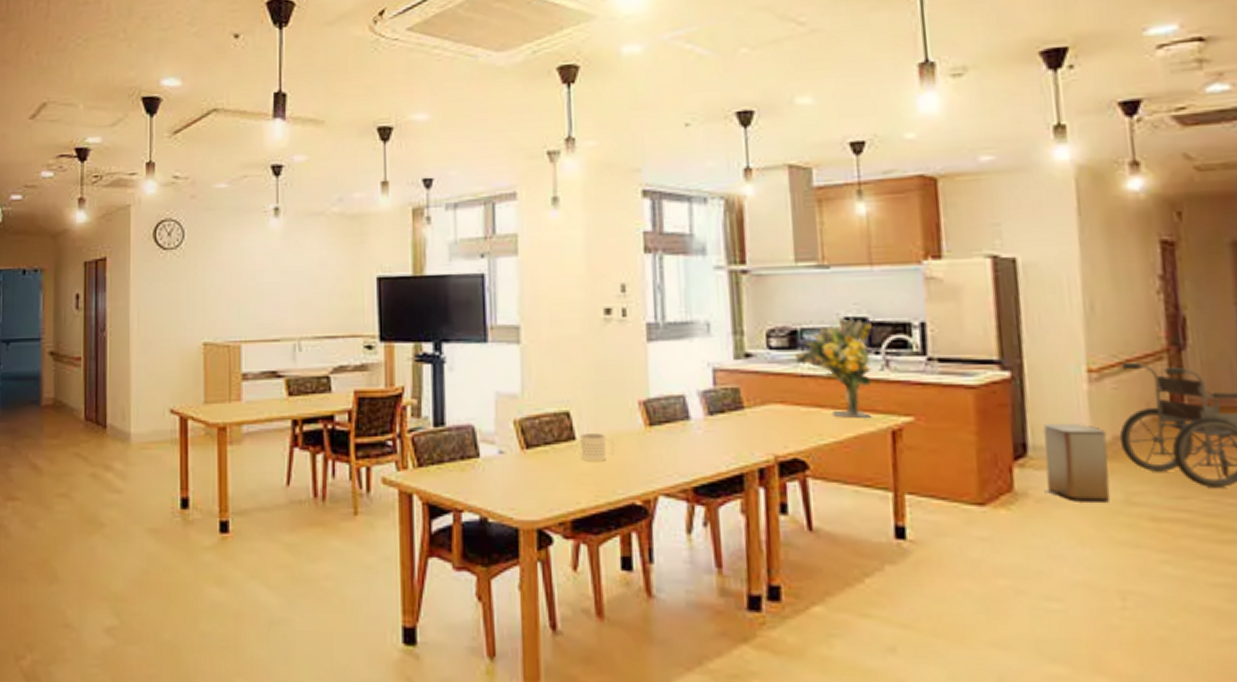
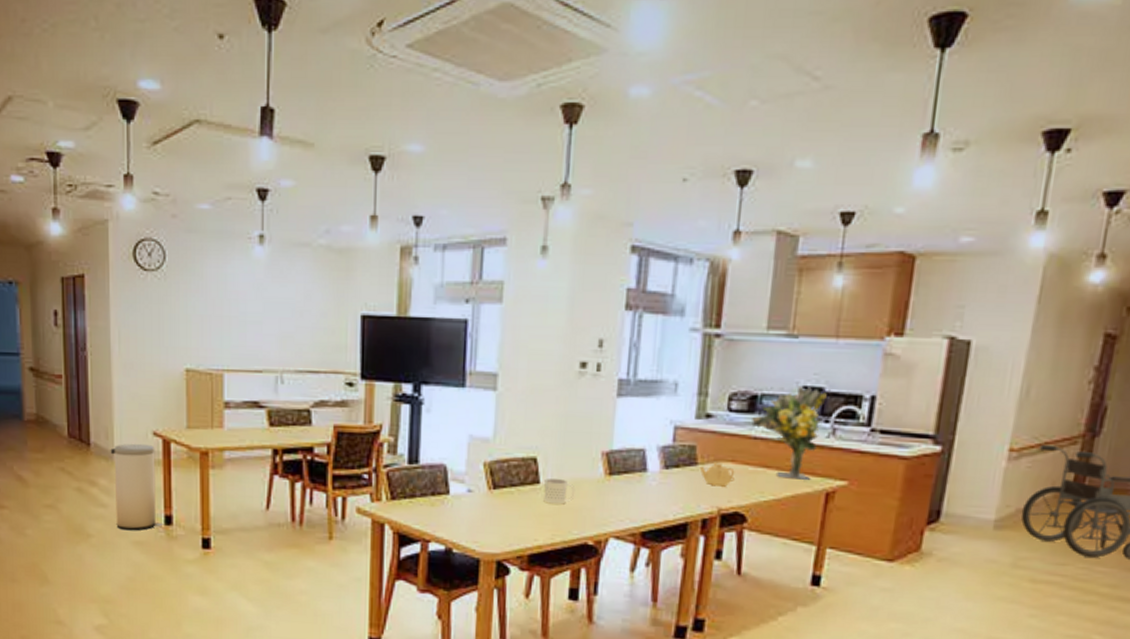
pedal bin: none [126,422,179,517] -> present [110,443,163,531]
teapot: none [747,403,787,431] -> present [699,460,735,487]
pedal bin: present [1043,423,1111,502] -> none [947,494,1011,565]

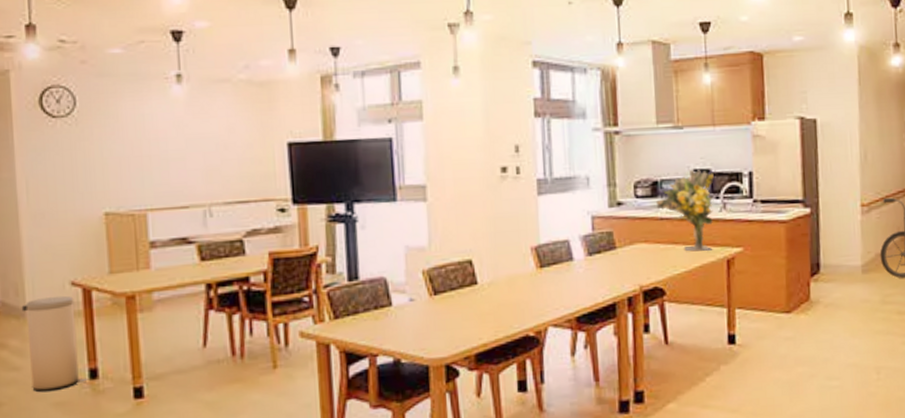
mug: present [543,479,575,506] -> none [482,277,511,303]
teapot: present [699,460,735,487] -> none [618,243,650,266]

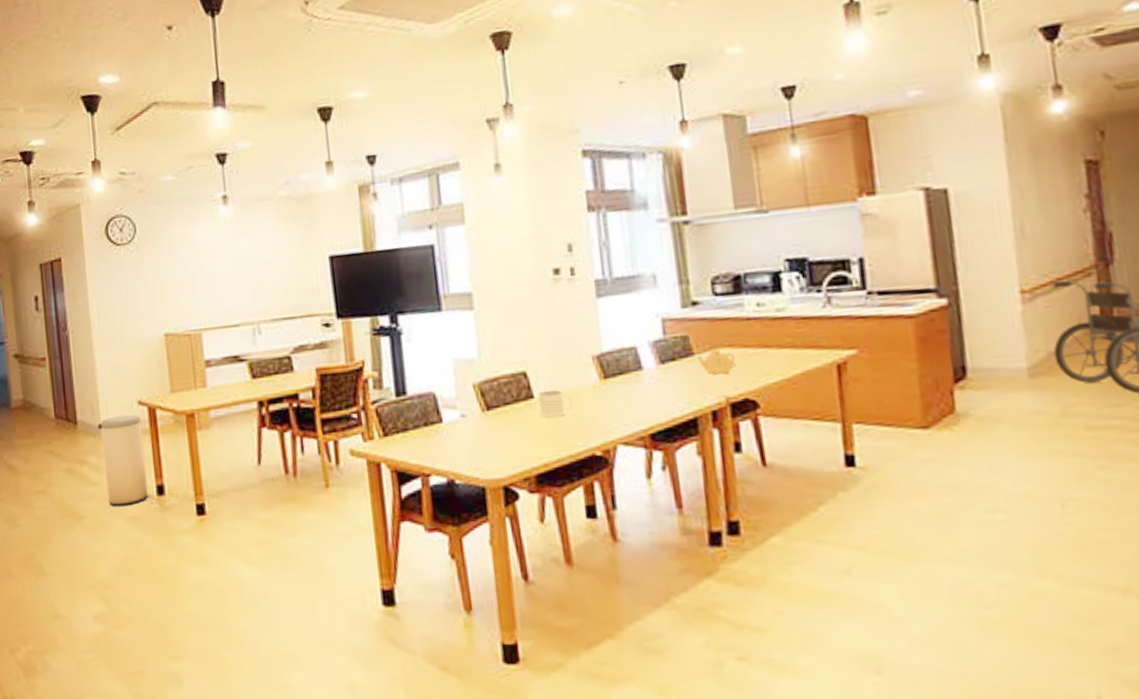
mug: none [482,277,511,303] -> present [538,390,572,419]
teapot: none [618,243,650,266] -> present [697,348,736,375]
bouquet: present [656,169,714,252] -> none [740,259,818,356]

